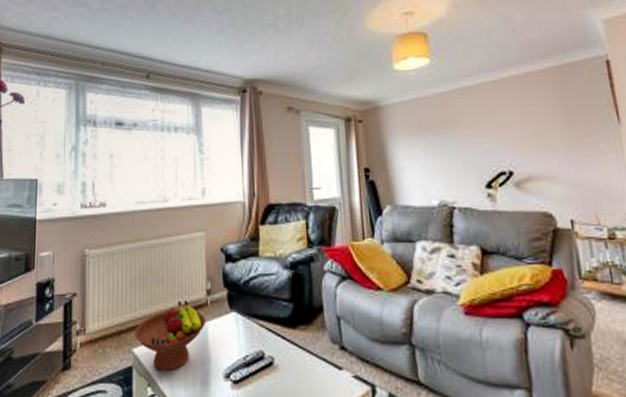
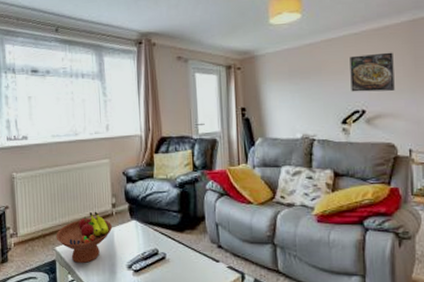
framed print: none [489,102,546,150] -> present [350,52,395,92]

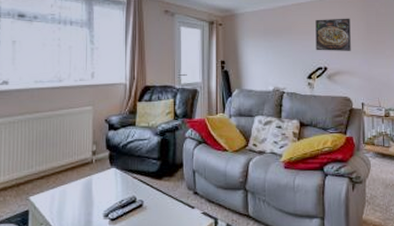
fruit bowl: present [56,211,113,264] -> none [31,159,92,214]

